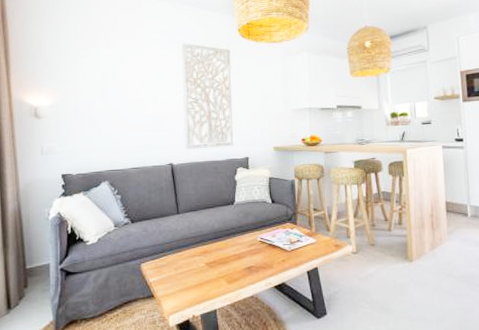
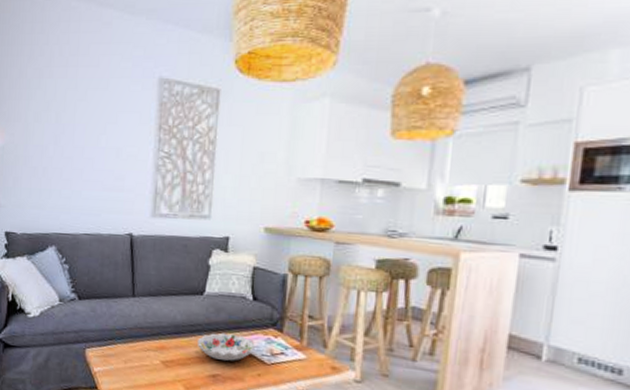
decorative bowl: none [233,231,278,254] -> present [198,332,255,361]

